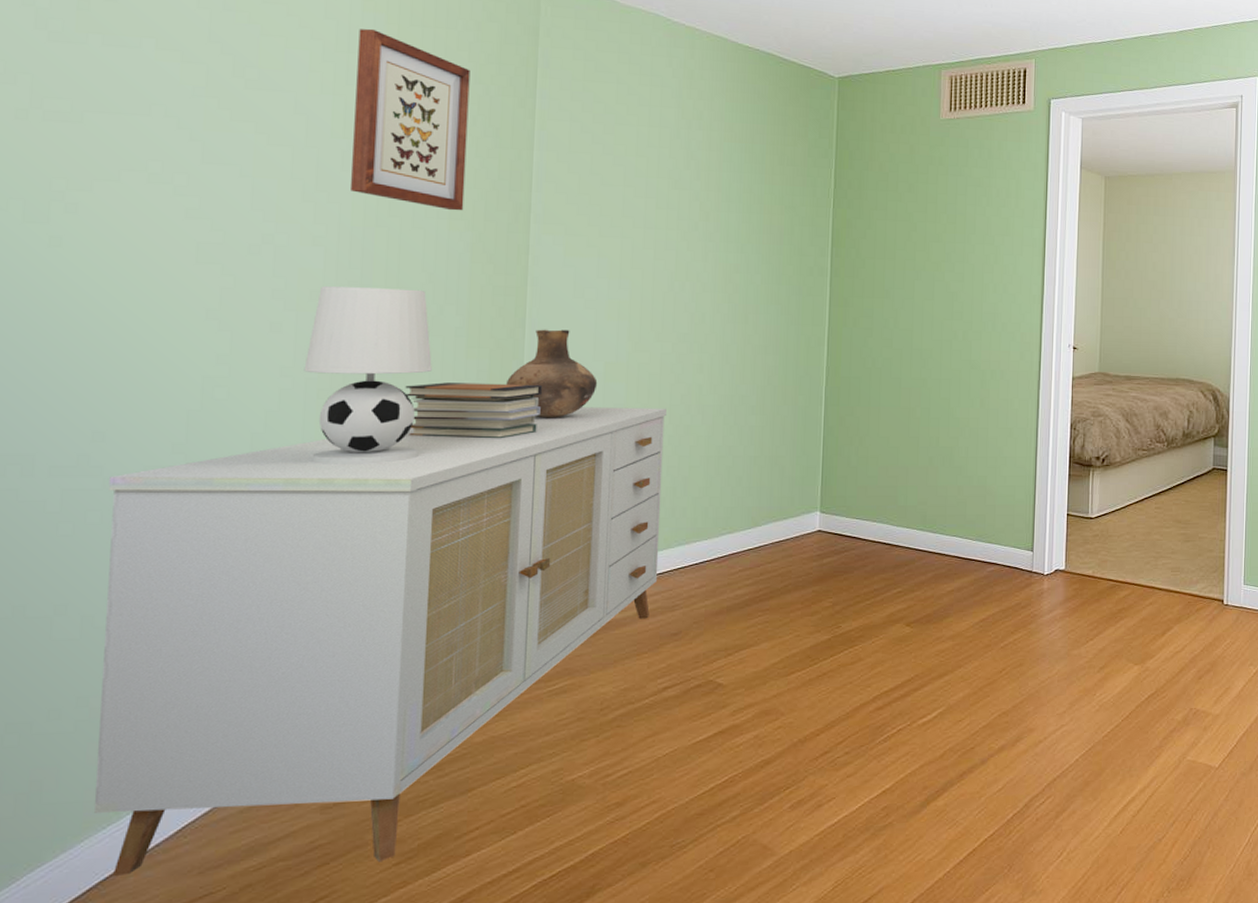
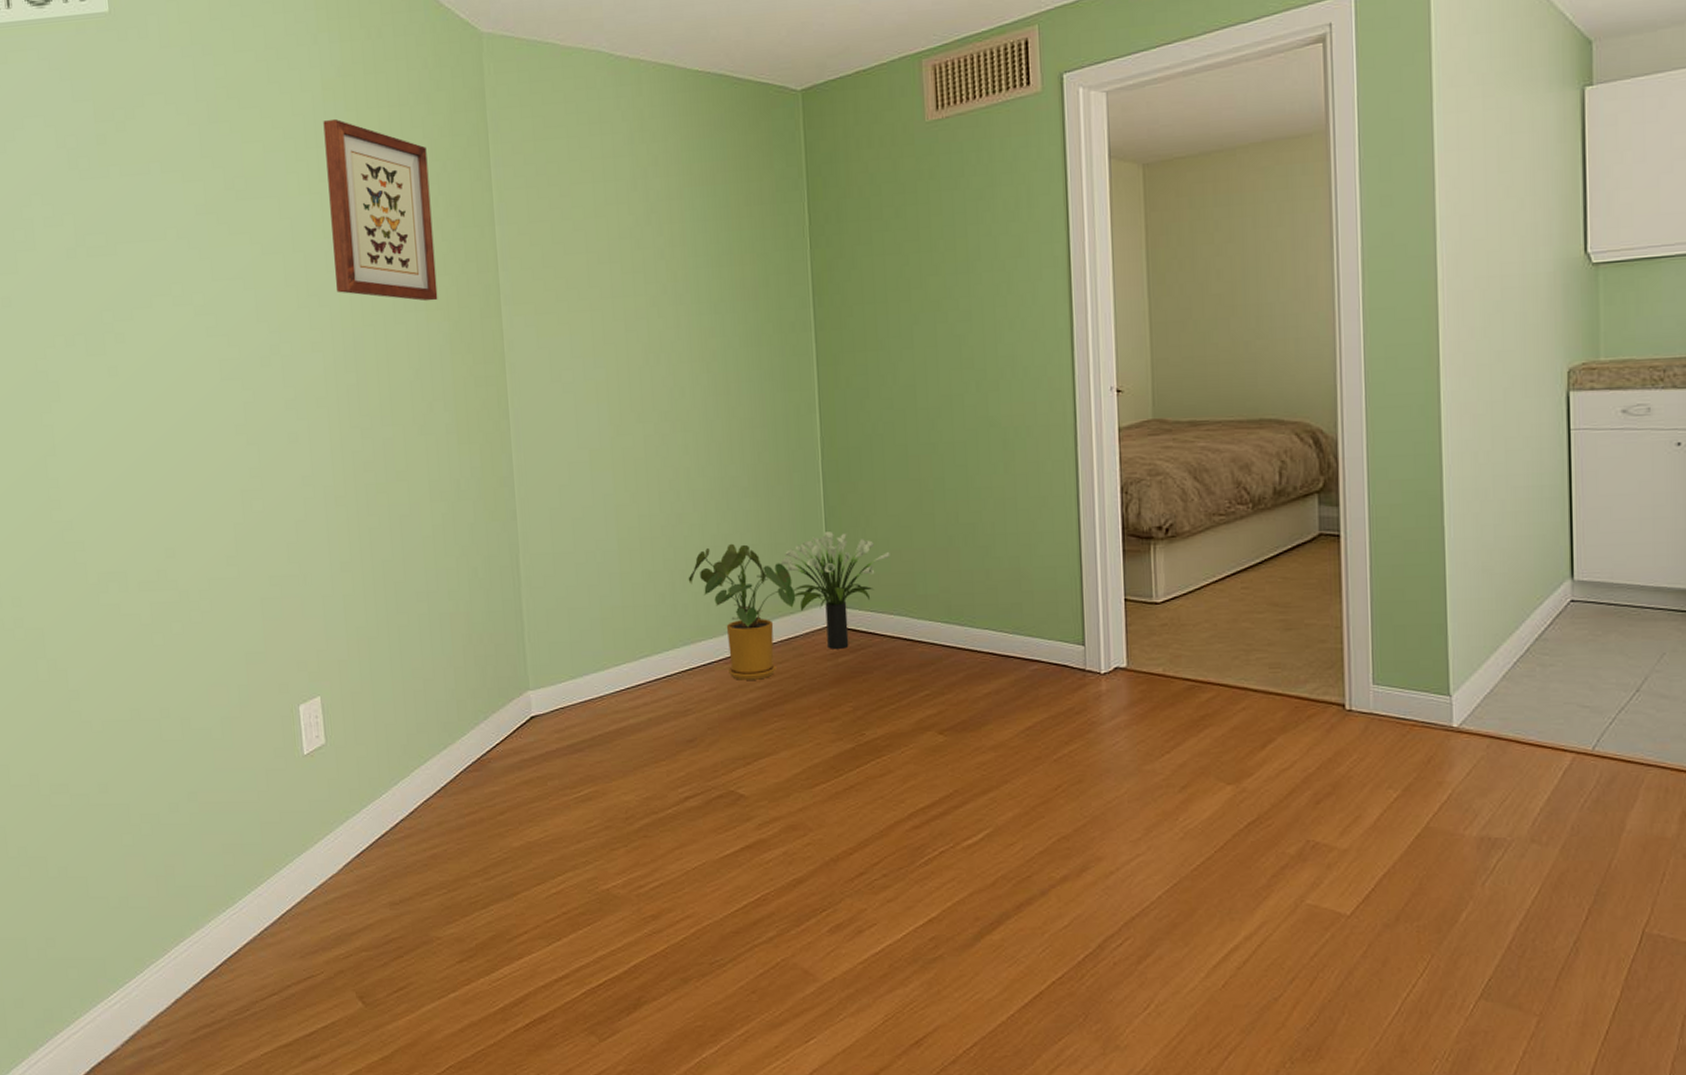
sideboard: present [93,407,666,877] -> none [184,495,667,959]
table lamp: present [304,286,432,464] -> none [321,387,430,571]
book stack: present [405,382,543,439] -> none [409,478,534,539]
vase: present [505,329,598,418] -> none [498,417,585,514]
house plant: none [689,454,790,578] -> present [688,543,796,680]
potted plant: none [778,448,878,551] -> present [780,532,890,649]

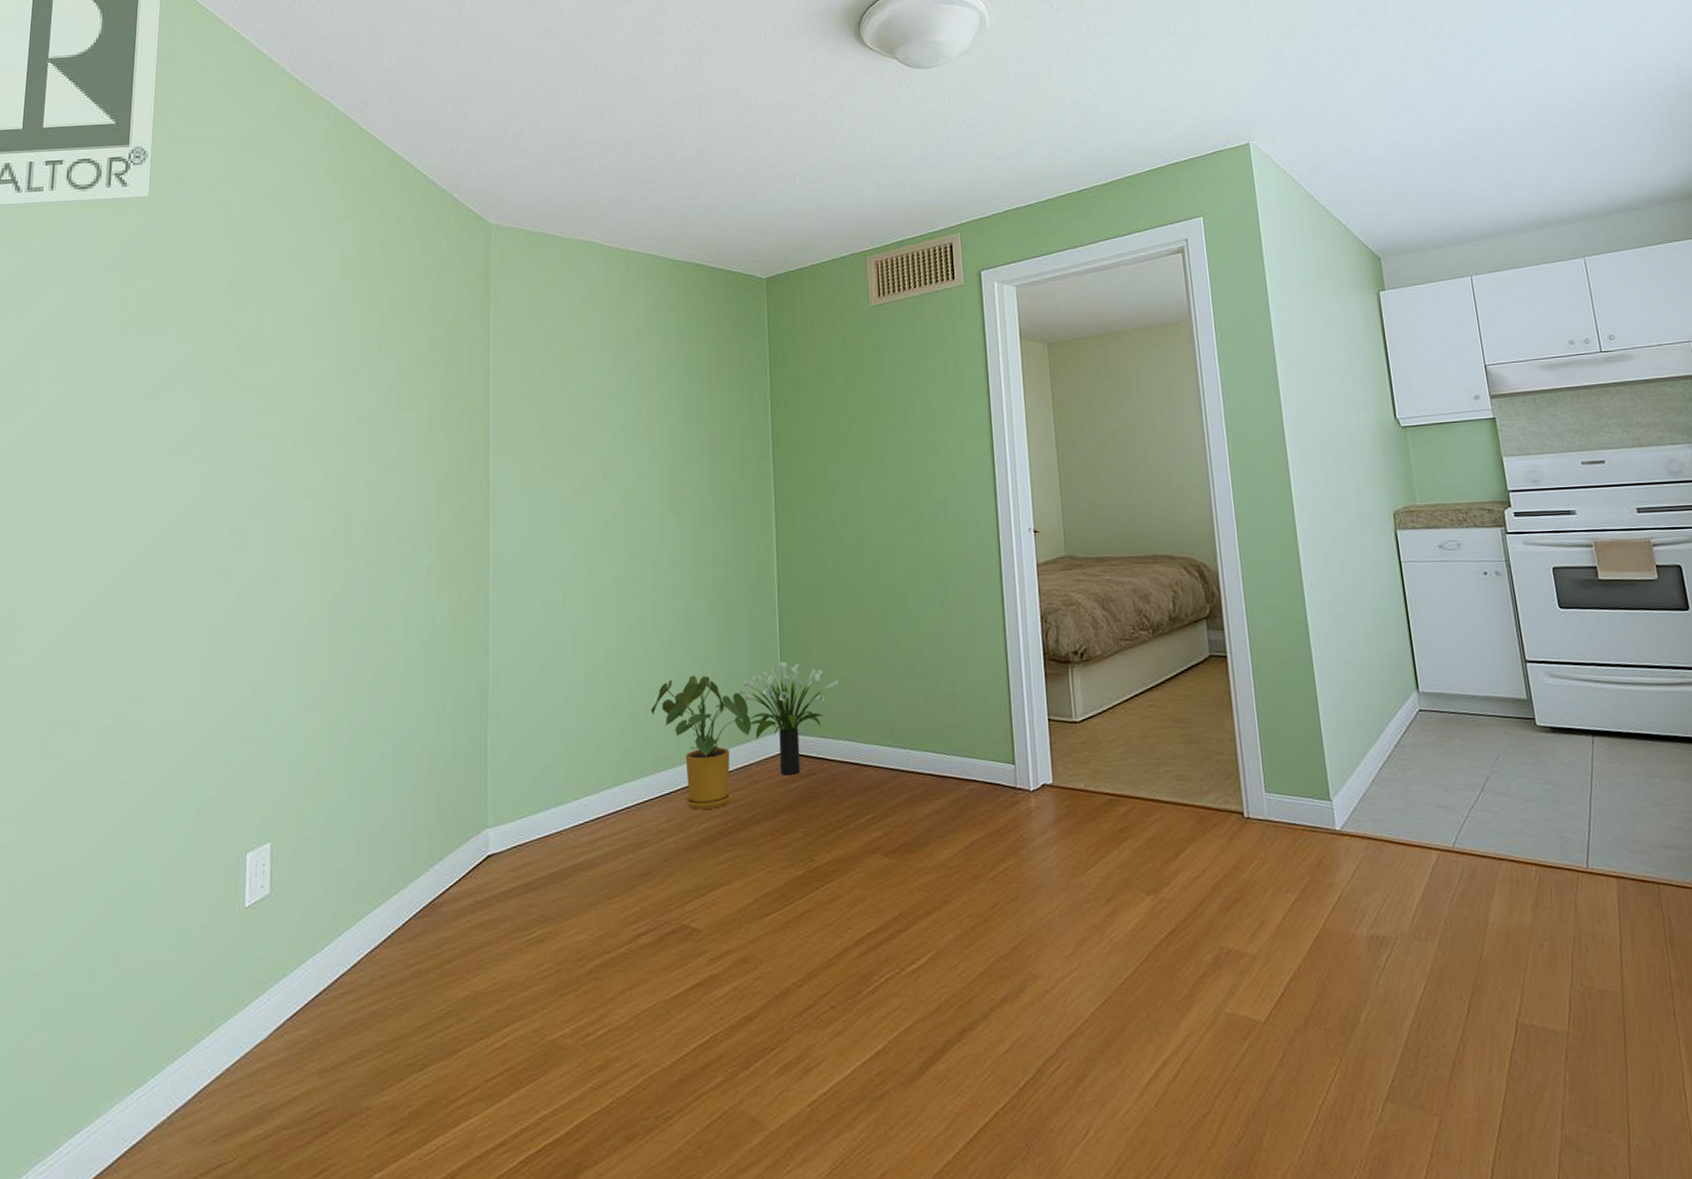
wall art: present [323,118,438,301] -> none [334,291,432,452]

